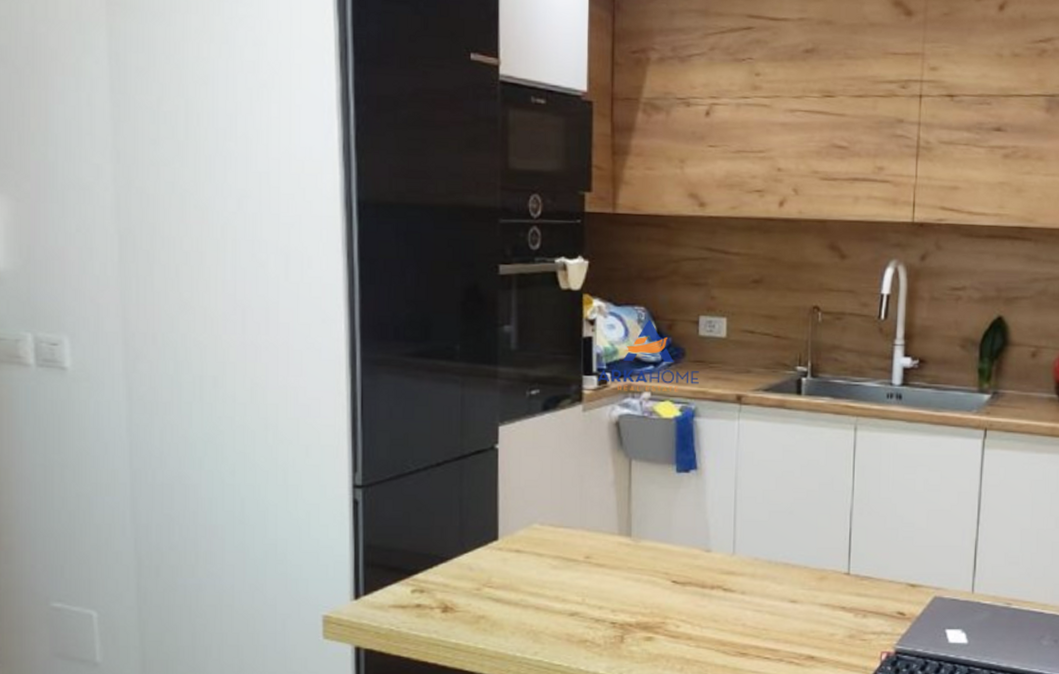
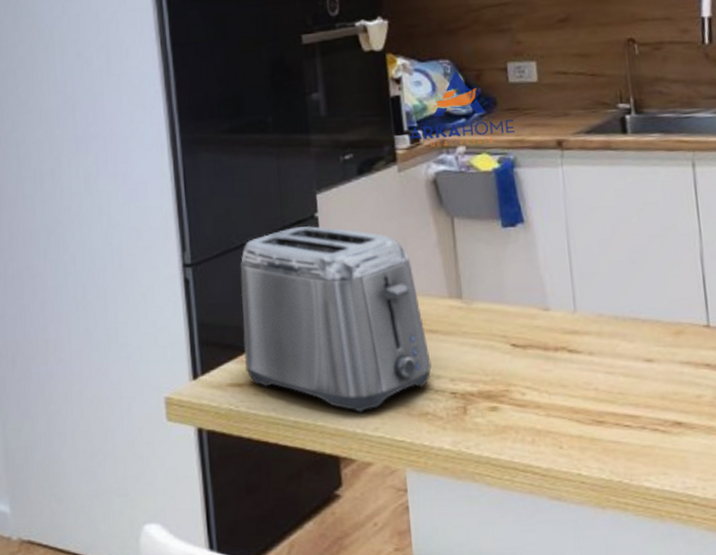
toaster: none [409,456,595,637] -> present [240,225,432,412]

